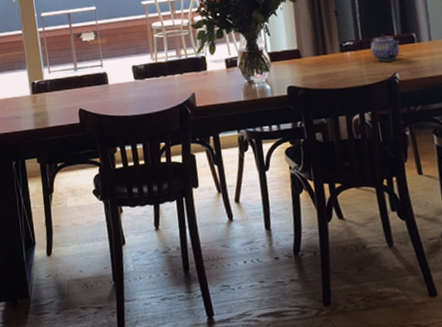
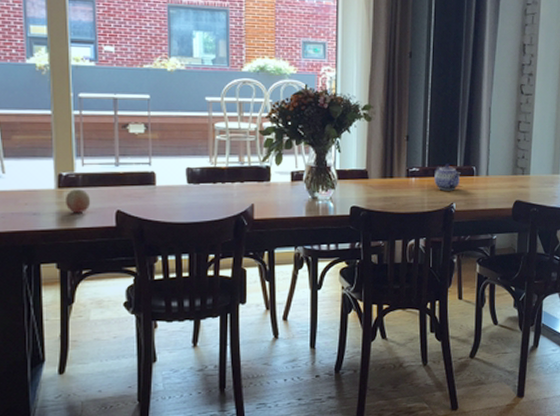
fruit: none [38,93,59,114] -> present [65,189,91,213]

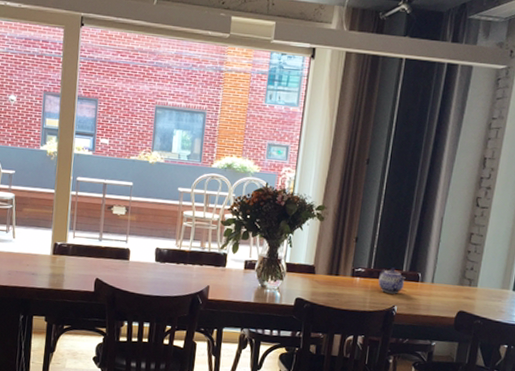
fruit: present [65,189,91,213] -> none [57,257,77,277]

